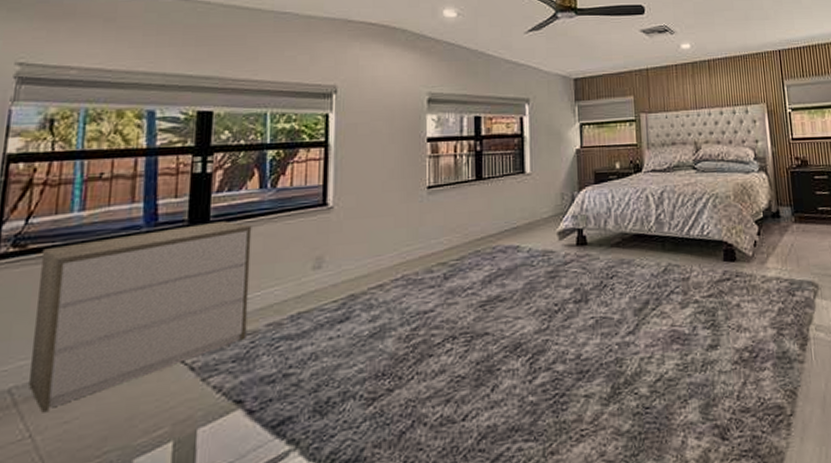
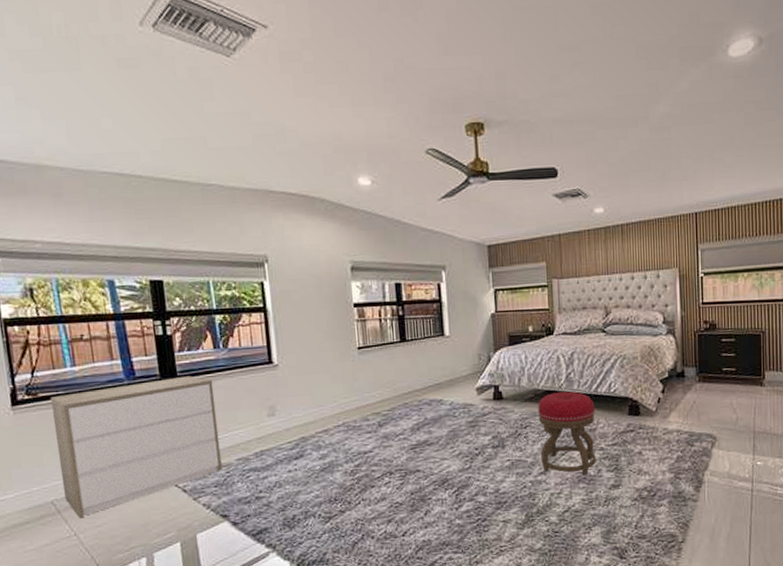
stool: none [625,235,691,335] -> present [538,391,596,476]

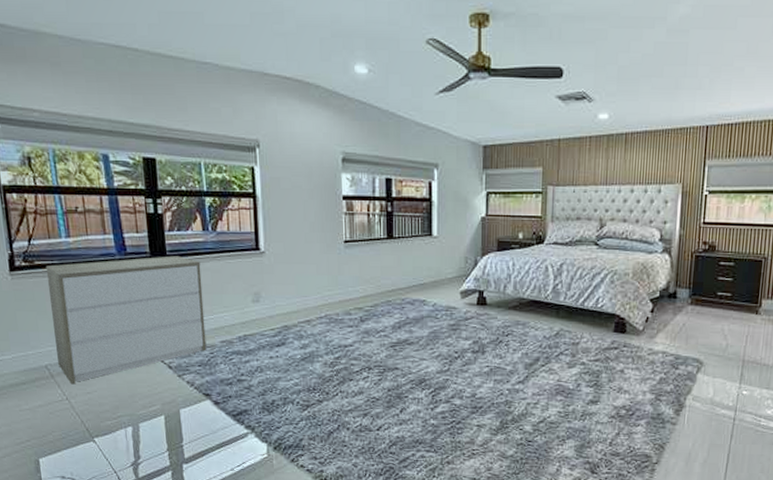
stool: present [538,391,596,476] -> none [520,303,580,388]

